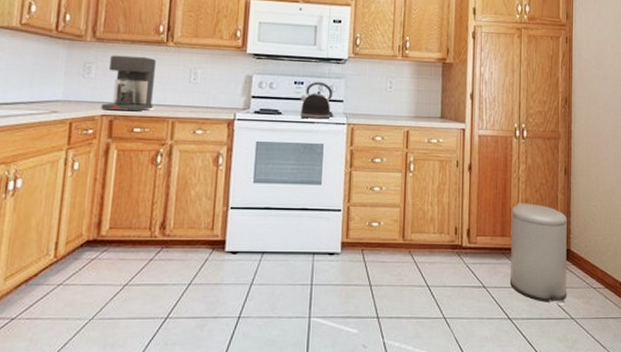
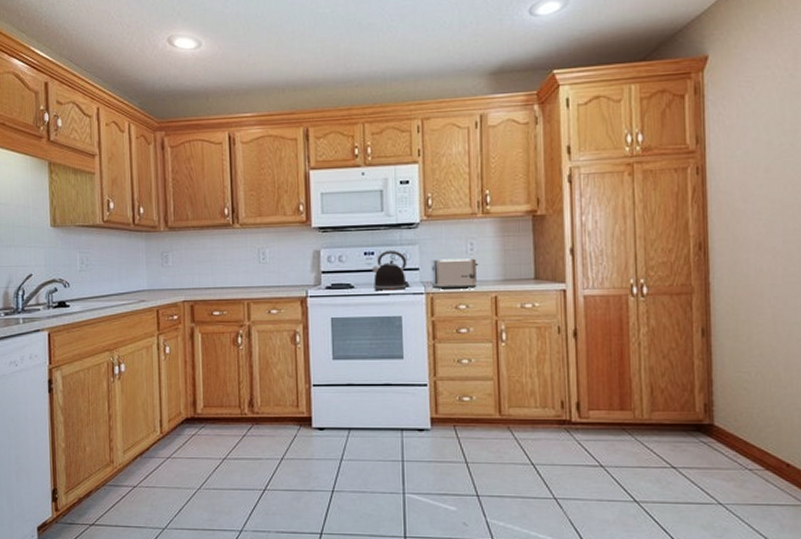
coffee maker: present [101,55,156,112] -> none [182,241,228,296]
toaster: none [353,93,396,123] -> present [431,258,479,290]
pedal bin: present [510,203,567,305] -> none [631,372,711,488]

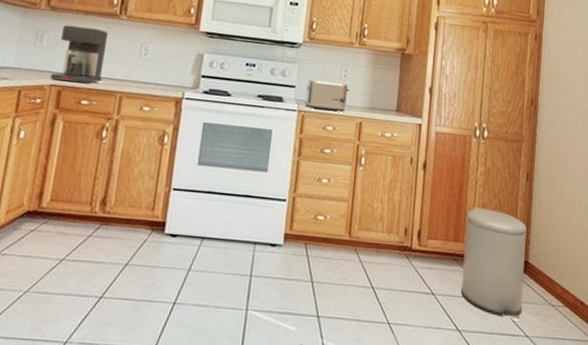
coffee maker: none [182,241,228,296] -> present [50,24,108,84]
kettle: present [370,249,410,291] -> none [249,64,286,105]
pedal bin: none [631,372,711,488] -> present [461,207,527,321]

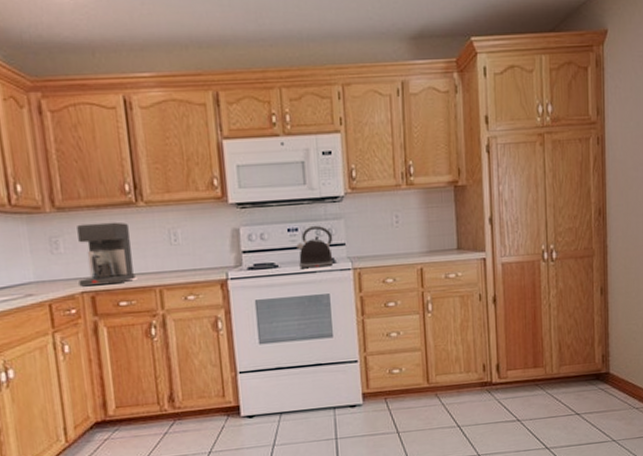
kettle: none [249,64,286,105] -> present [295,225,337,269]
toaster: present [304,80,350,112] -> none [357,231,405,265]
pedal bin: present [461,207,527,321] -> none [543,329,607,430]

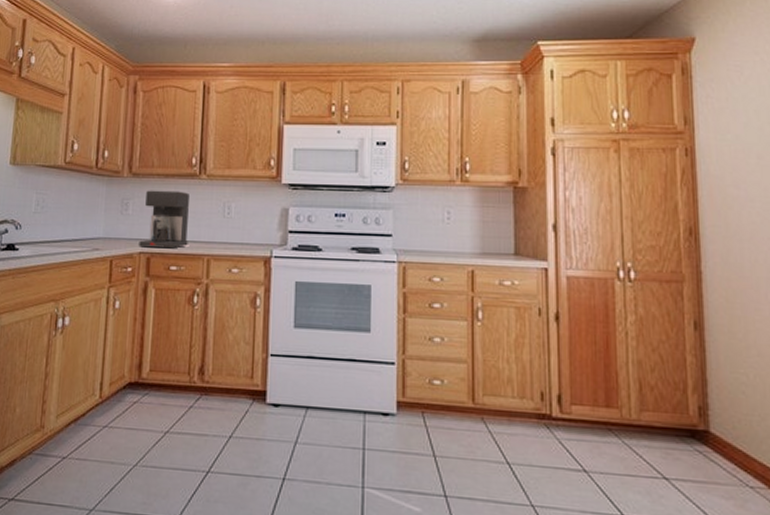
kettle: present [295,225,337,269] -> none [341,213,381,257]

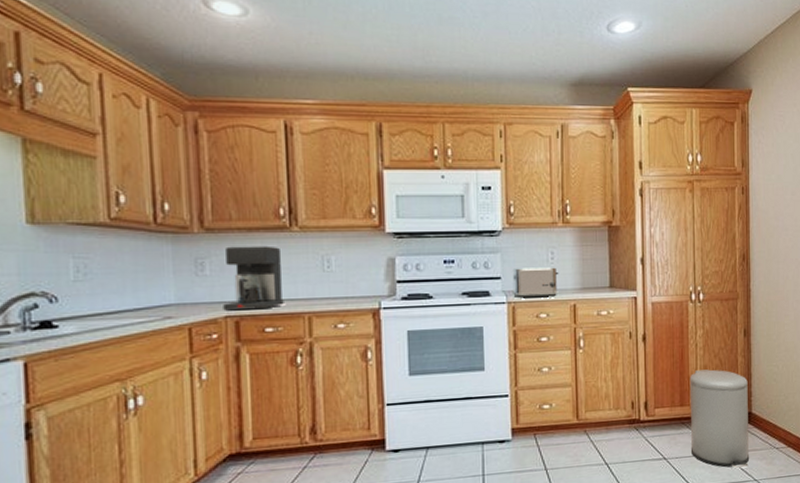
toaster: none [404,226,456,260] -> present [512,267,559,299]
pedal bin: none [618,365,708,506] -> present [689,369,749,469]

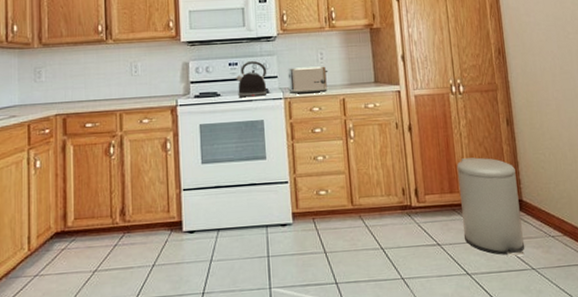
coffee maker: present [223,245,284,311] -> none [54,56,101,110]
kettle: none [450,258,491,301] -> present [235,60,270,98]

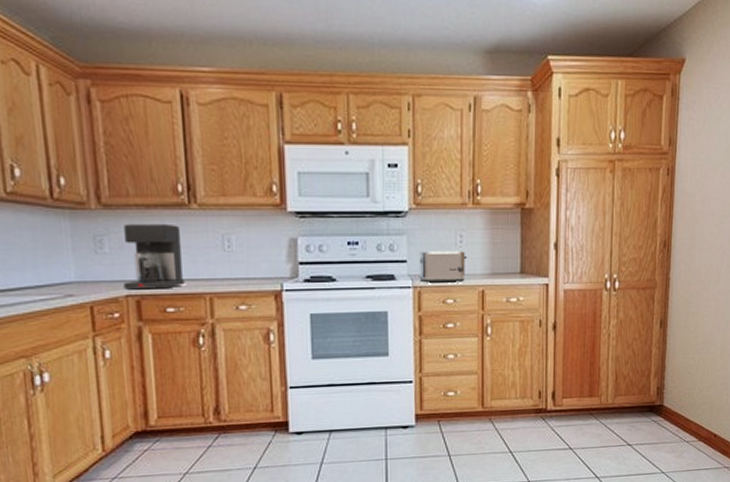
coffee maker: none [54,56,101,110] -> present [123,223,185,290]
kettle: present [235,60,270,98] -> none [354,239,396,285]
pedal bin: present [456,157,525,257] -> none [598,360,661,461]

